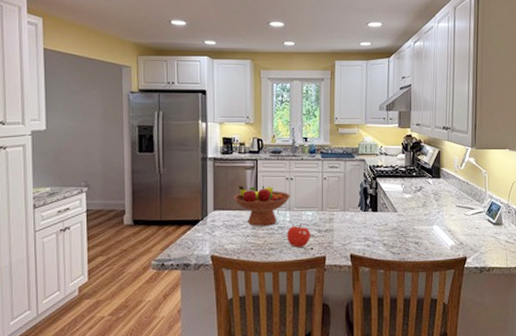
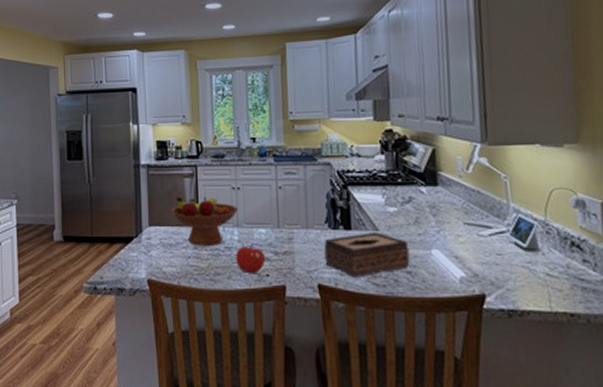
tissue box: none [356,213,418,248] -> present [323,232,410,278]

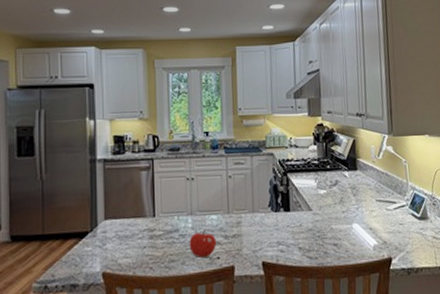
fruit bowl: present [170,196,239,246] -> none [126,187,193,236]
tissue box: present [323,232,410,278] -> none [267,212,337,253]

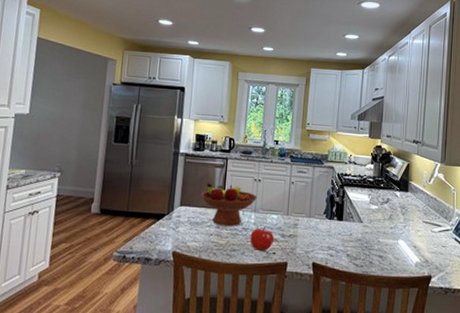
fruit bowl: none [126,187,193,236] -> present [200,183,258,226]

